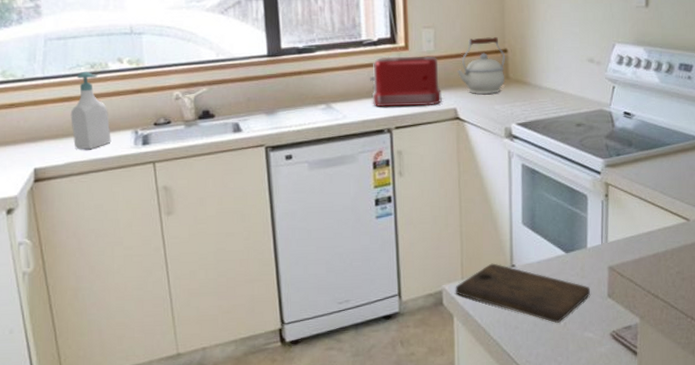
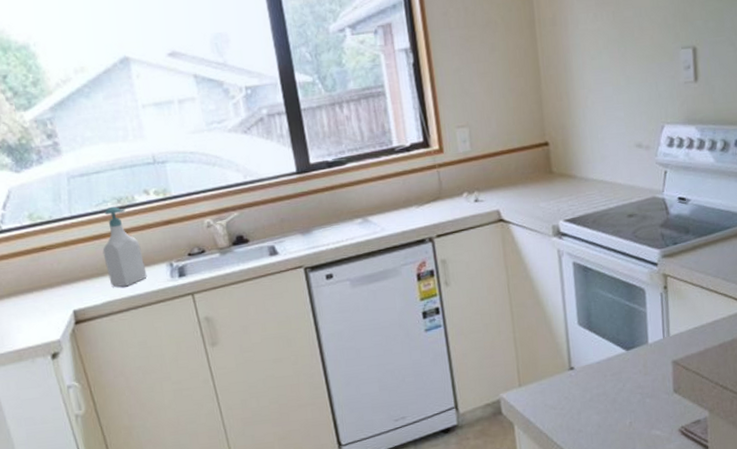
toaster: present [370,56,442,107] -> none [405,156,483,216]
cutting board: present [455,263,591,323] -> none [513,367,655,423]
kettle: present [457,37,506,95] -> none [497,130,548,194]

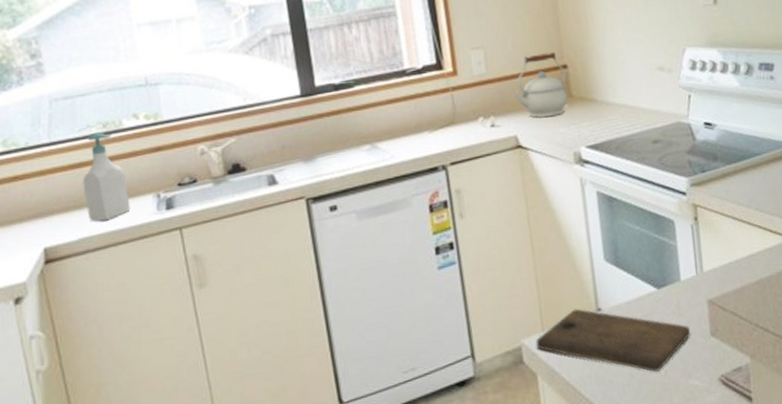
kettle: none [497,130,548,194] -> present [514,52,568,119]
cutting board: none [513,367,655,423] -> present [535,308,691,372]

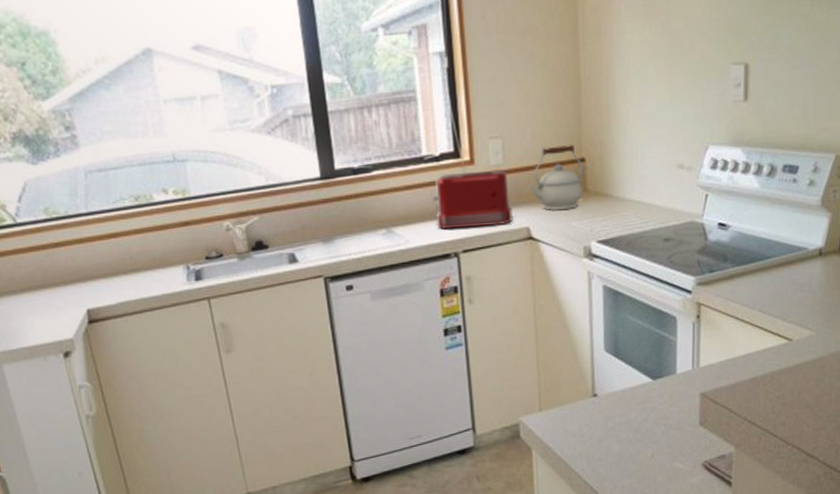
soap bottle: present [82,131,131,221] -> none [118,204,163,288]
toaster: none [417,79,500,142] -> present [433,169,513,229]
cutting board: present [535,308,691,372] -> none [533,393,681,454]

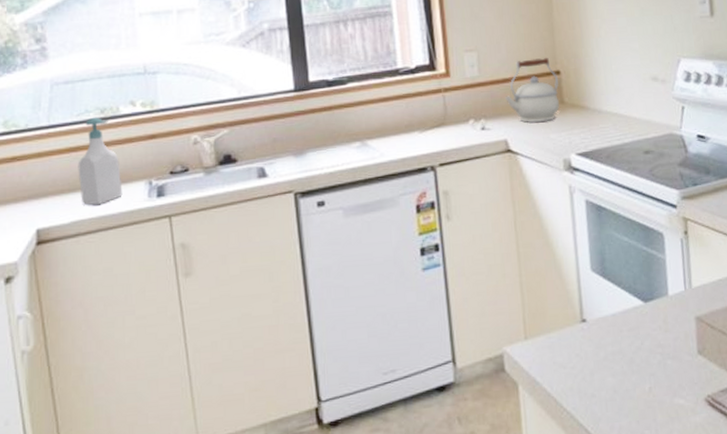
soap bottle: none [118,204,163,288] -> present [78,117,123,205]
toaster: present [433,169,513,229] -> none [408,82,490,142]

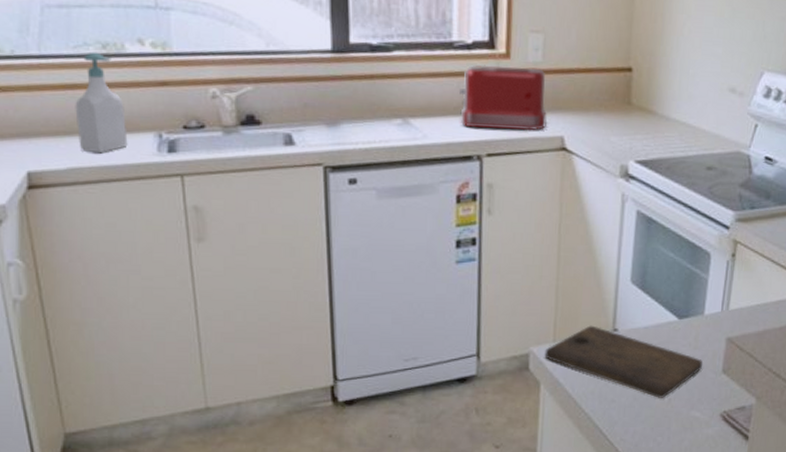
toaster: none [408,82,490,142] -> present [459,65,547,131]
kettle: present [505,58,559,124] -> none [568,50,630,122]
cutting board: none [518,318,677,388] -> present [544,325,703,398]

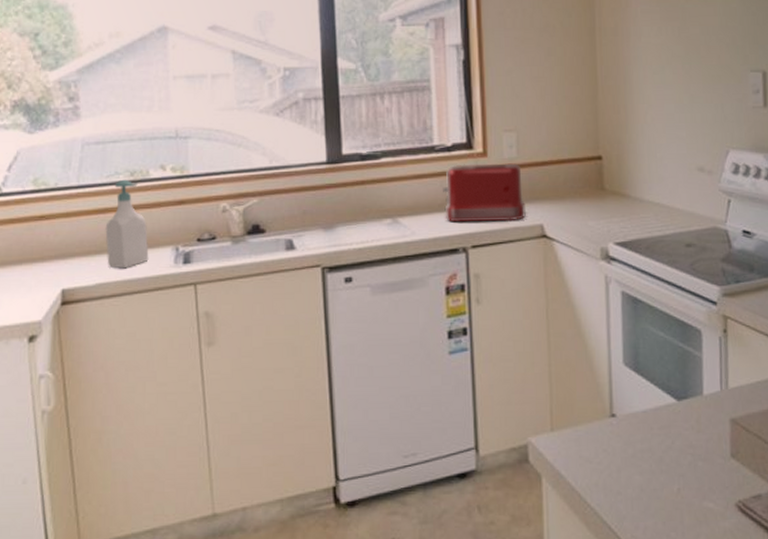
cutting board: present [544,325,703,398] -> none [543,411,710,488]

